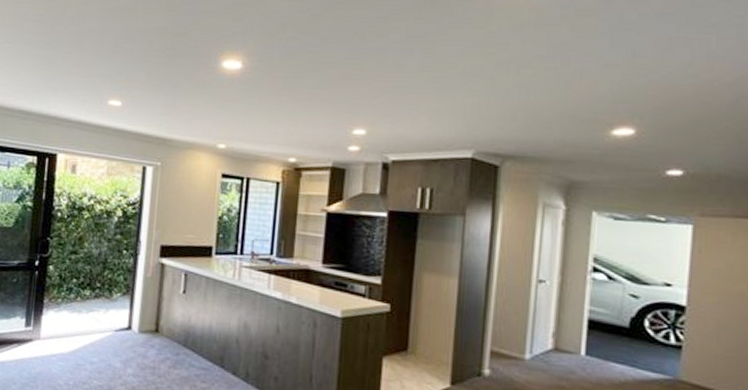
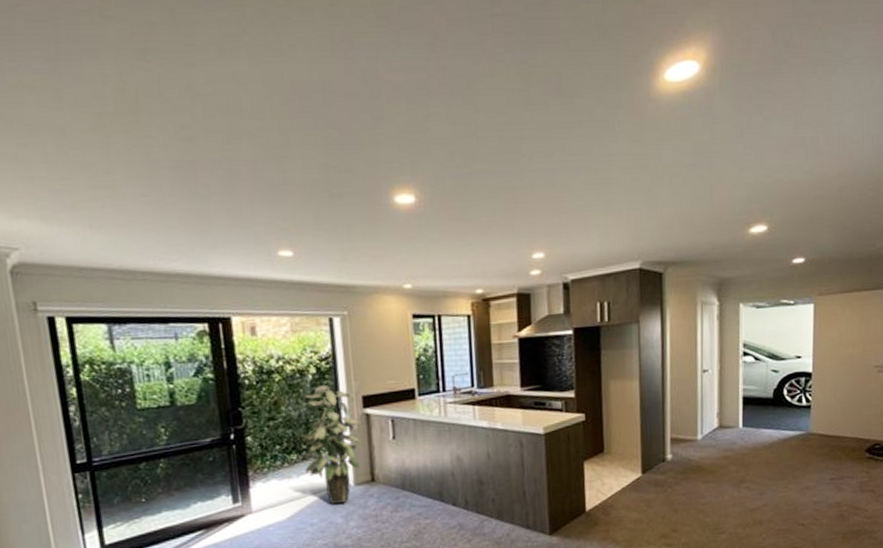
indoor plant: none [95,229,155,348] -> present [300,385,363,504]

